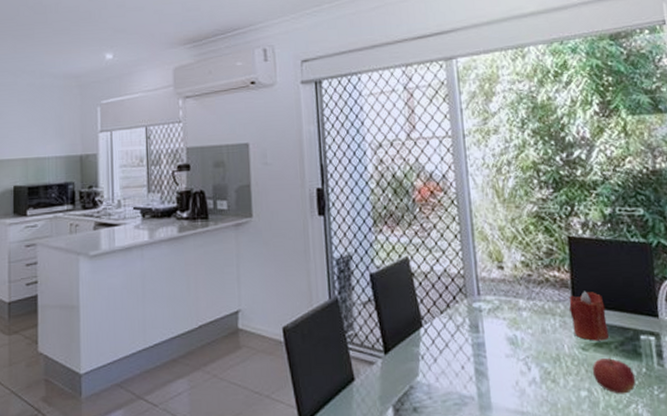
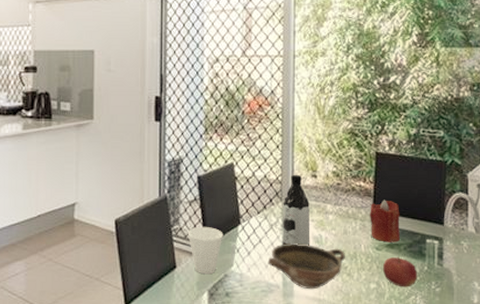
cup: none [364,330,405,387] -> present [187,226,223,275]
bowl: none [457,346,547,401] -> present [267,243,345,290]
water bottle: none [468,266,505,349] -> present [283,174,310,246]

